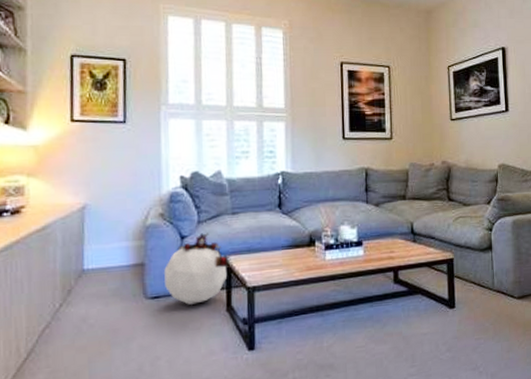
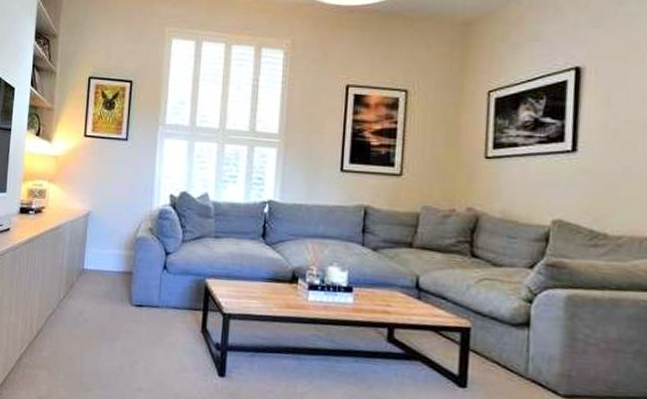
pouf: present [164,233,231,305] -> none [148,252,210,320]

